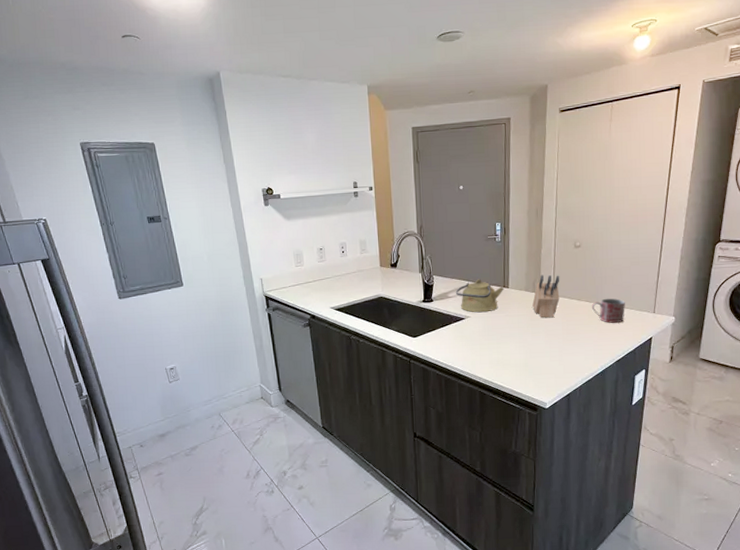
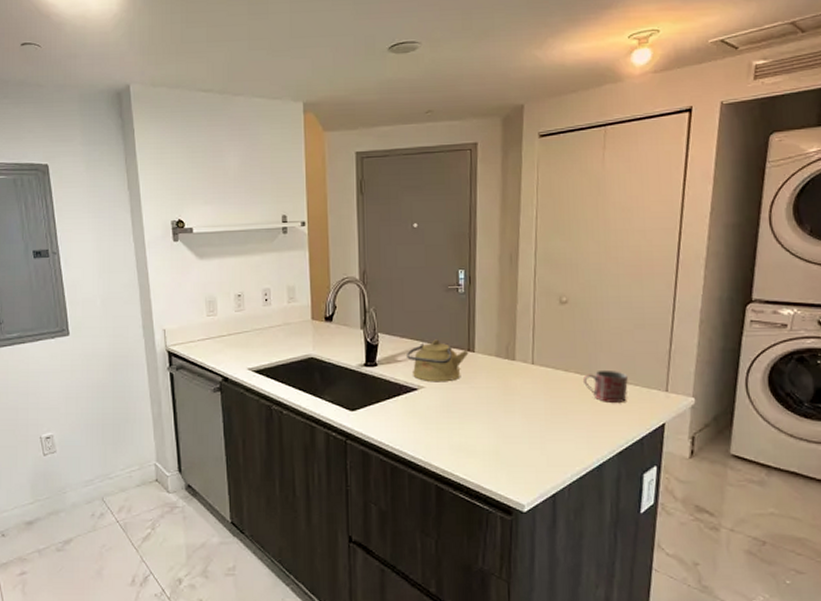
knife block: present [532,275,560,318] -> none [505,337,542,393]

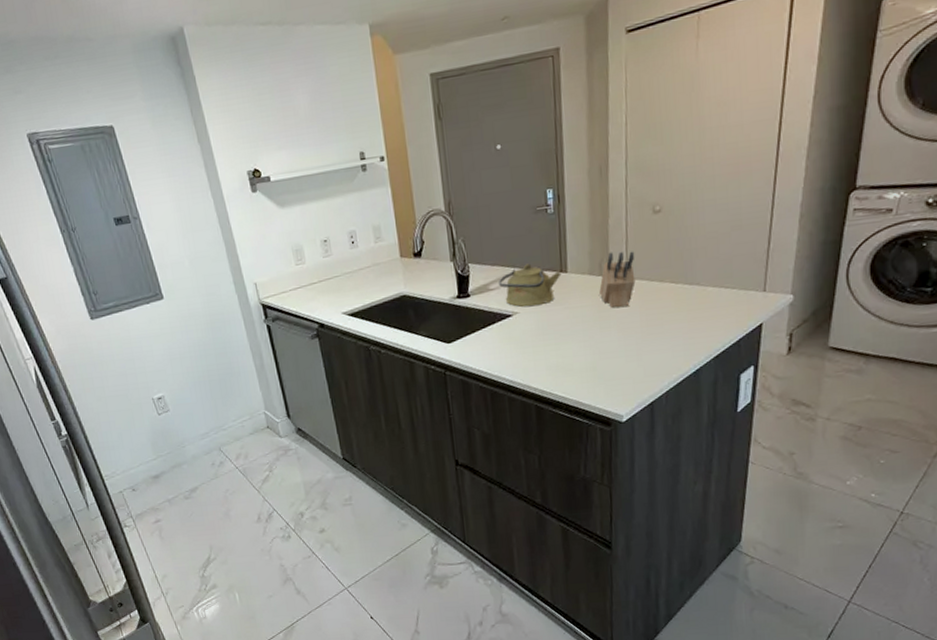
knife block: none [505,337,542,393] -> present [599,251,636,308]
mug: present [582,369,628,402] -> none [678,276,725,309]

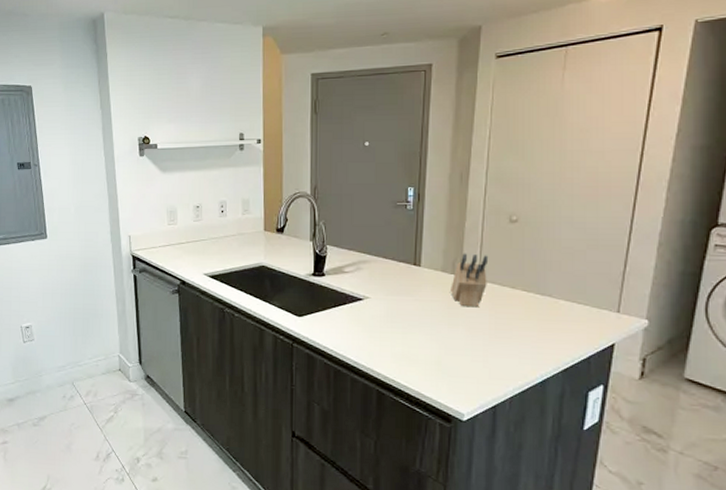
kettle: present [498,263,562,307] -> none [352,253,415,294]

